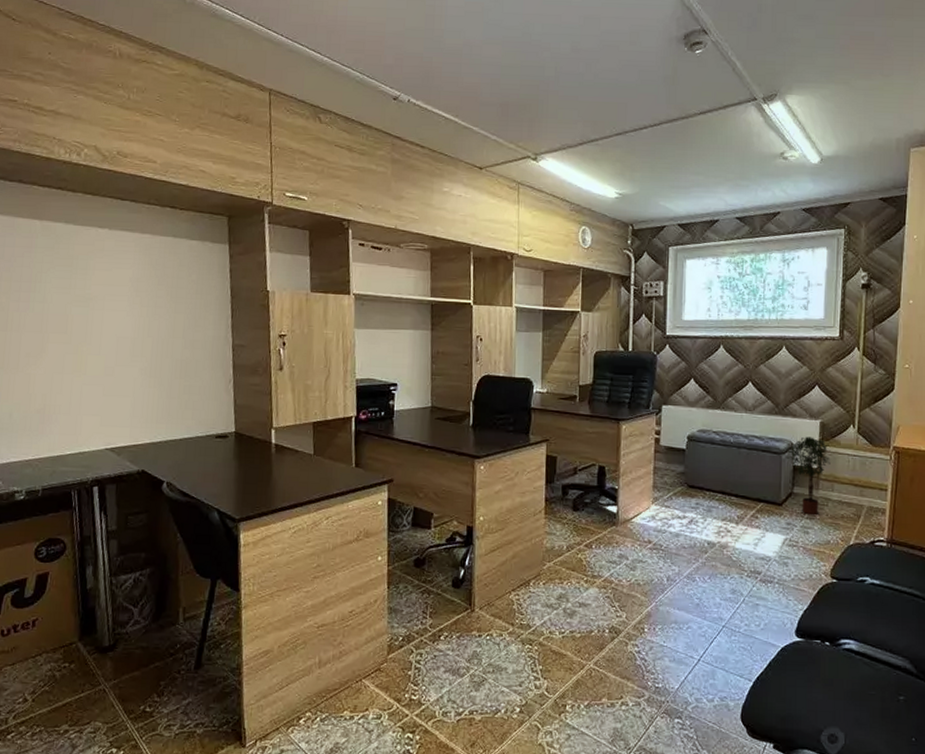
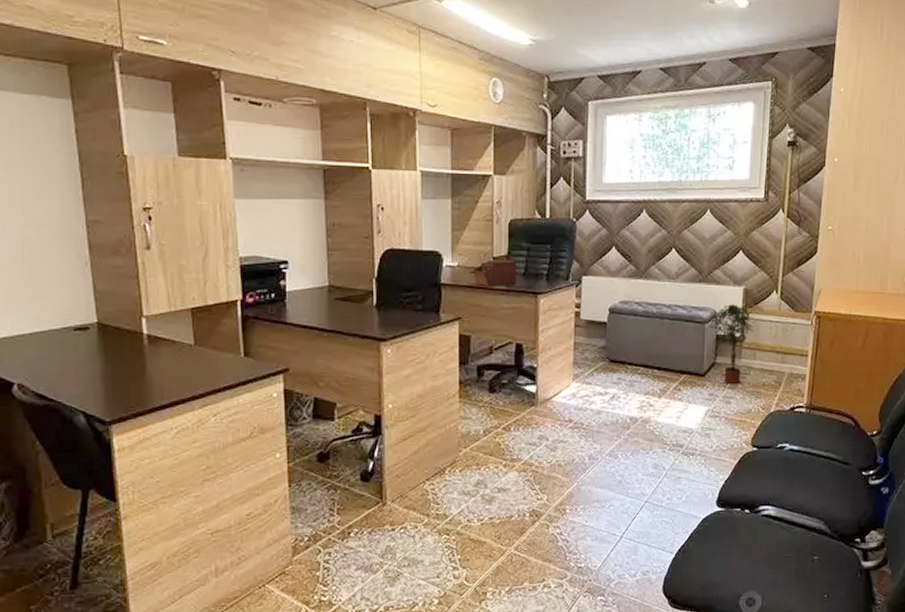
sewing box: none [560,387,601,413] -> present [472,260,516,287]

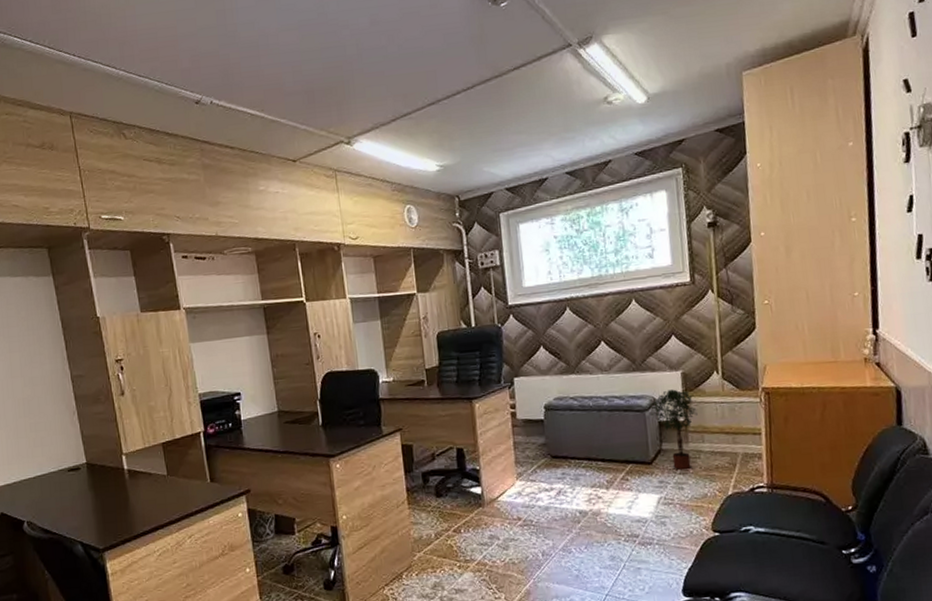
sewing box: present [472,260,516,287] -> none [407,369,450,398]

